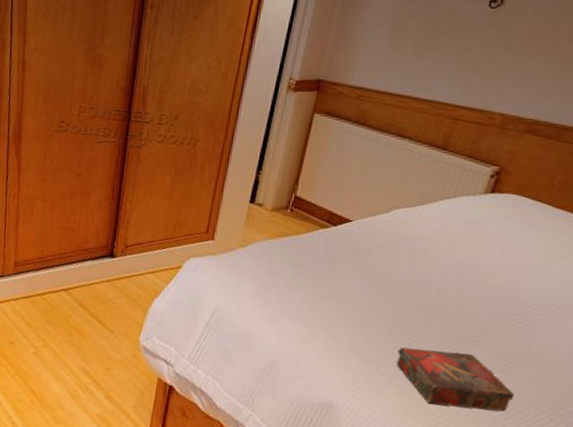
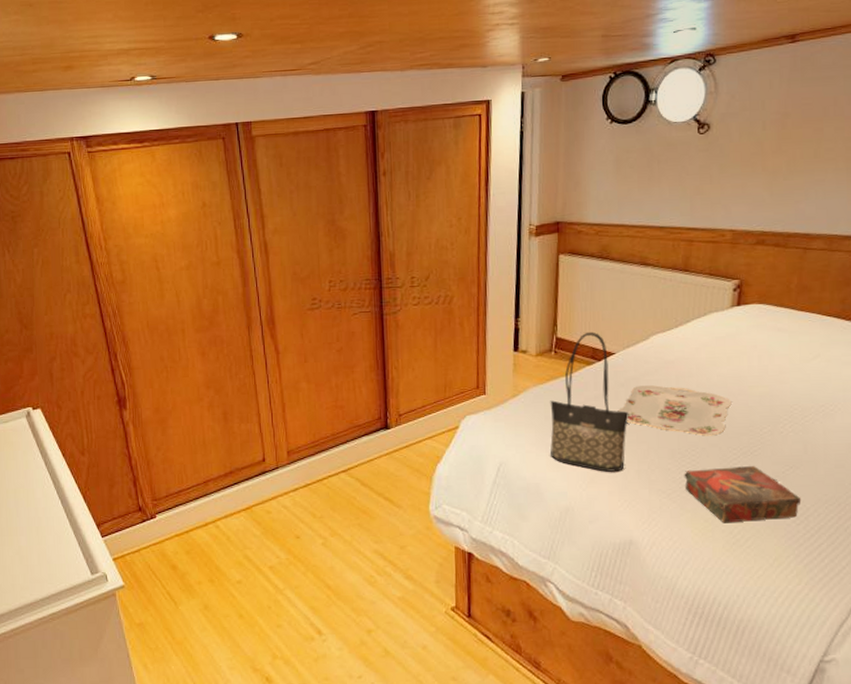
tote bag: none [267,195,355,336] -> present [550,331,629,472]
serving tray: none [343,256,464,318] -> present [618,385,732,436]

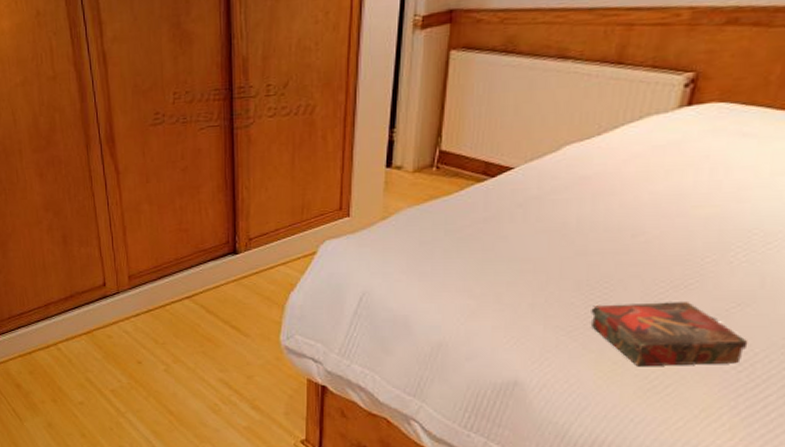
tote bag: present [550,331,629,472] -> none [424,142,526,305]
serving tray: present [618,385,732,436] -> none [511,205,666,266]

